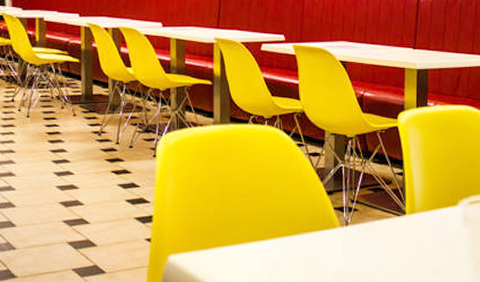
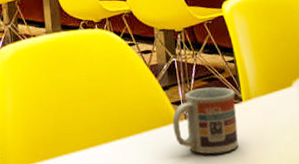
cup: none [333,197,399,263] -> present [172,87,238,154]

